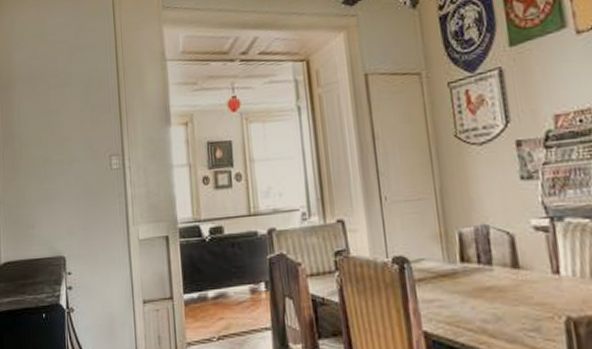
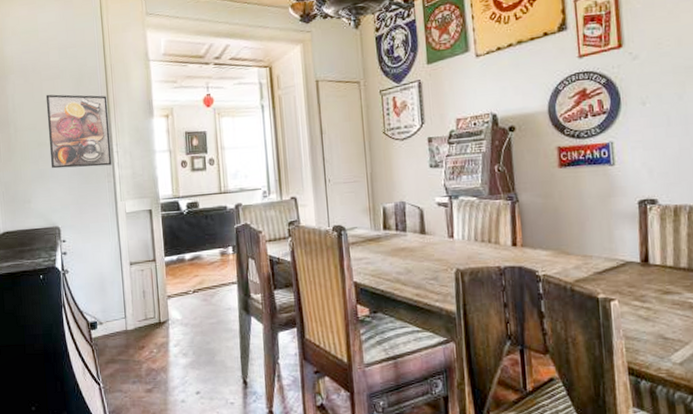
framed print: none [53,102,124,189] -> present [45,94,112,169]

